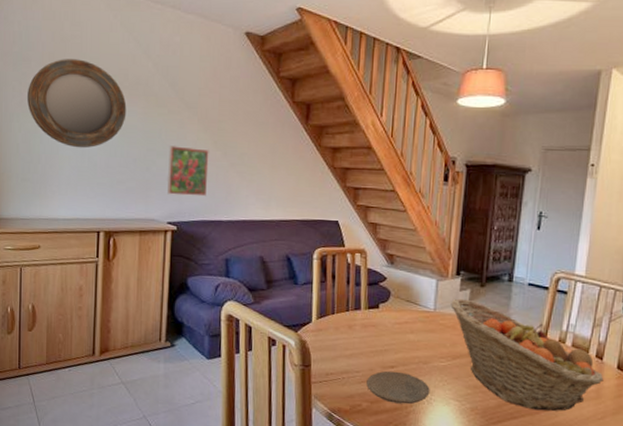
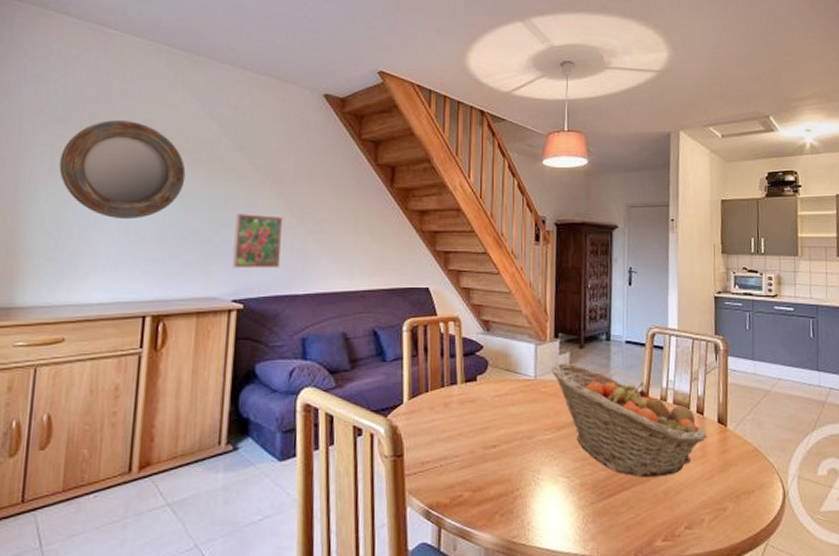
plate: present [366,371,430,405] -> none [467,451,536,489]

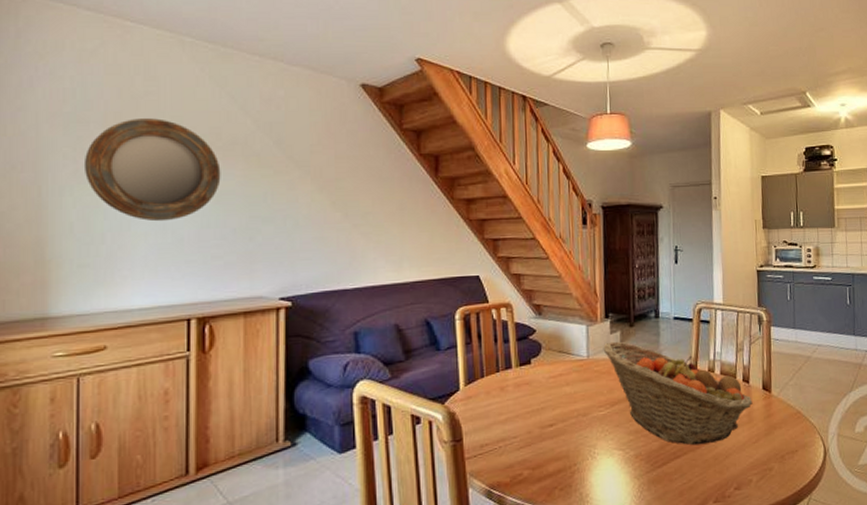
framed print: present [233,214,283,269] -> none [277,210,327,266]

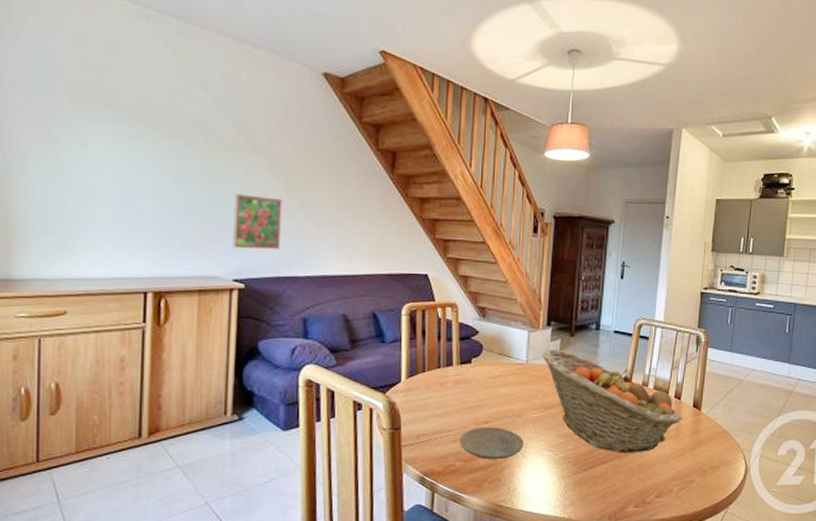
home mirror: present [85,118,221,222] -> none [48,90,181,196]
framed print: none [277,210,327,266] -> present [233,194,283,250]
plate: none [525,429,593,466] -> present [460,427,524,460]

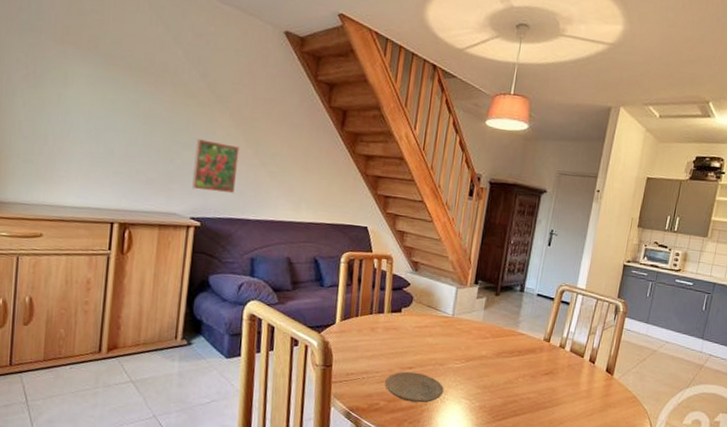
fruit basket: present [542,349,682,453] -> none [467,305,595,409]

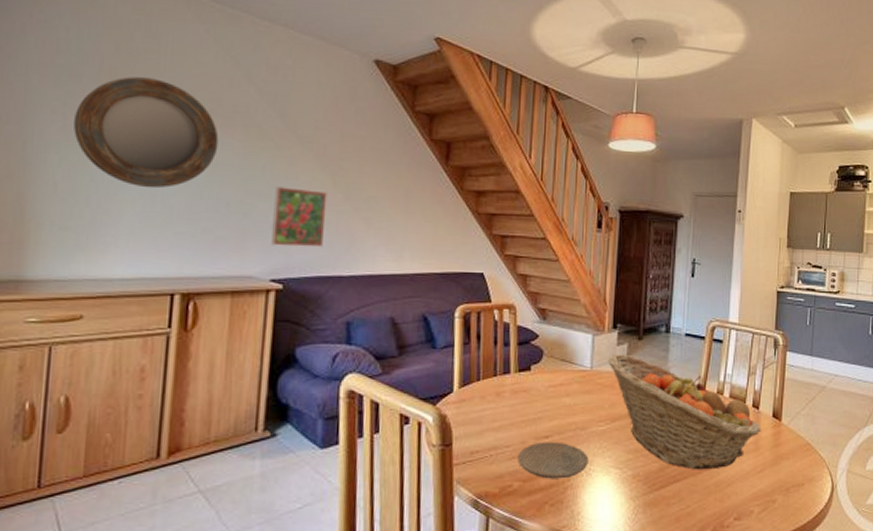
home mirror: none [34,34,152,133] -> present [74,76,219,189]
fruit basket: none [467,305,595,409] -> present [608,354,761,470]

